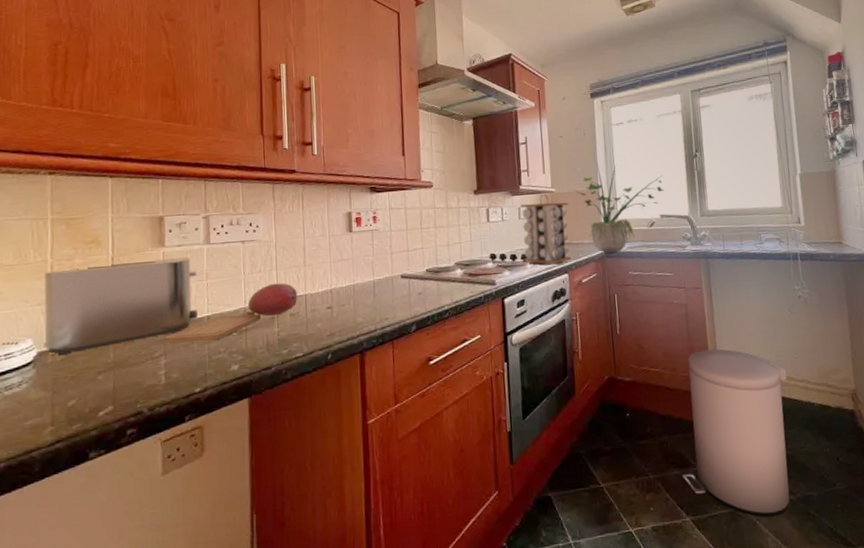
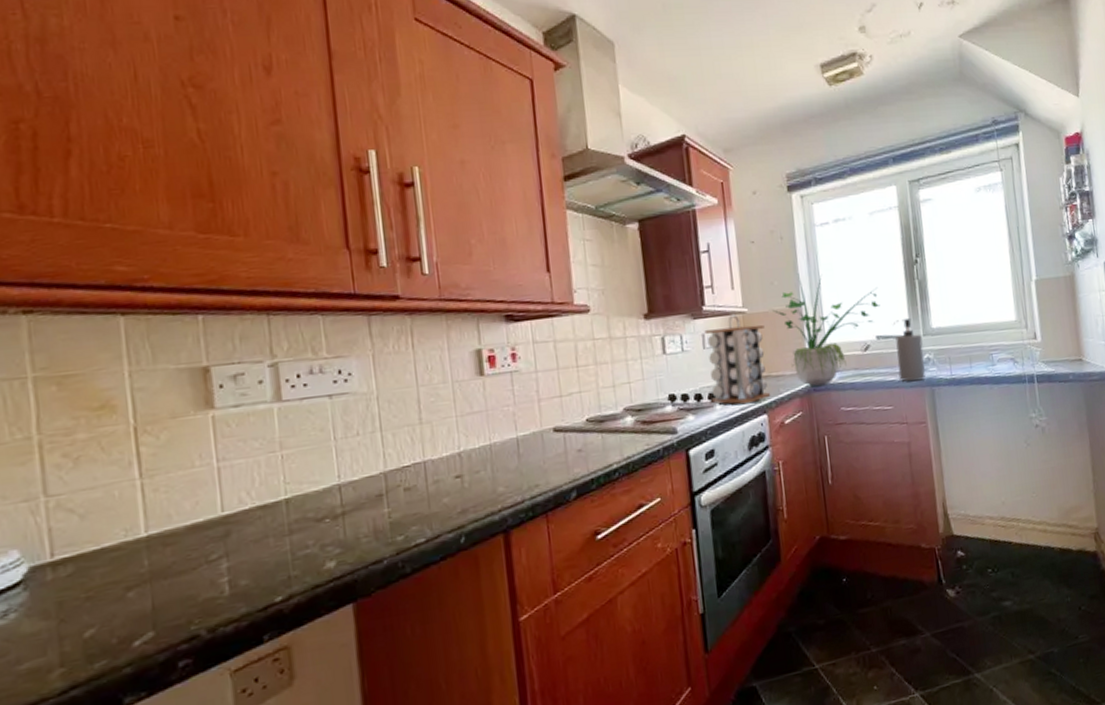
toaster: present [43,256,197,356] -> none [28,420,271,570]
chopping board: present [166,310,262,343] -> none [226,487,364,540]
fruit: present [248,283,298,317] -> none [343,448,414,494]
soap dispenser: none [674,201,702,254] -> present [892,317,925,382]
pedal bin: present [681,349,791,517] -> none [908,493,1030,683]

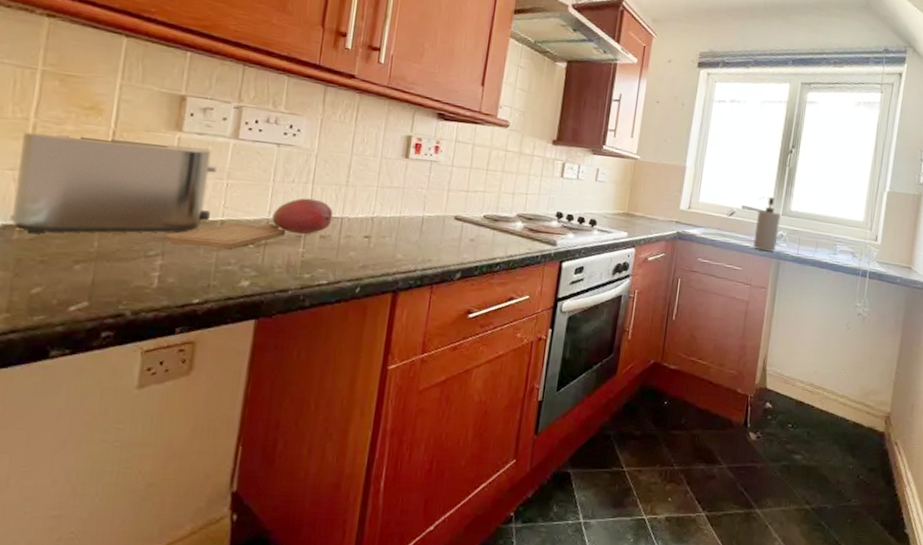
toaster: none [28,420,271,570] -> present [10,130,217,234]
chopping board: none [226,487,364,540] -> present [166,223,286,249]
fruit: none [343,448,414,494] -> present [272,198,333,235]
spice rack: present [704,313,771,405] -> none [591,158,651,237]
potted plant: present [773,273,880,387] -> none [661,137,754,237]

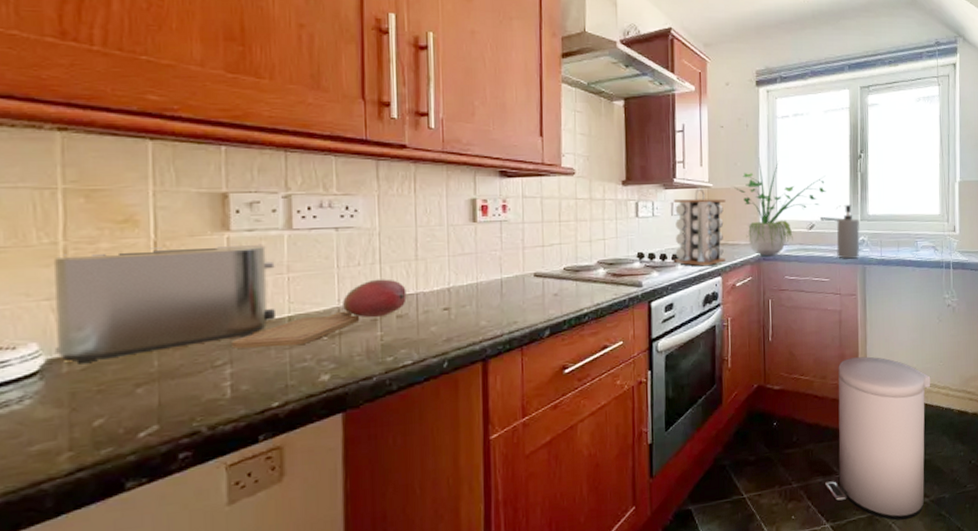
spice rack: none [591,158,651,237] -> present [673,187,726,267]
potted plant: none [661,137,754,237] -> present [734,157,826,257]
pedal bin: none [705,350,830,523] -> present [824,356,931,520]

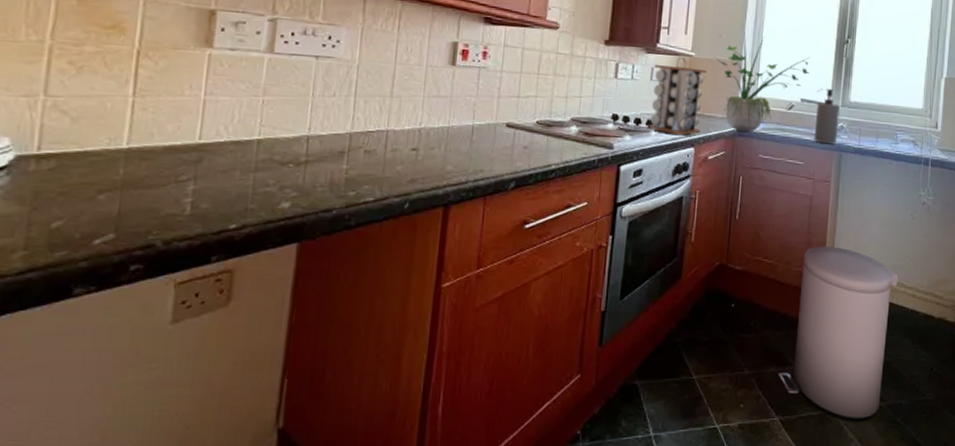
toaster: present [53,244,275,365] -> none [26,53,252,164]
chopping board: present [232,311,360,349] -> none [198,140,328,170]
fruit: present [343,279,407,318] -> none [313,112,378,151]

